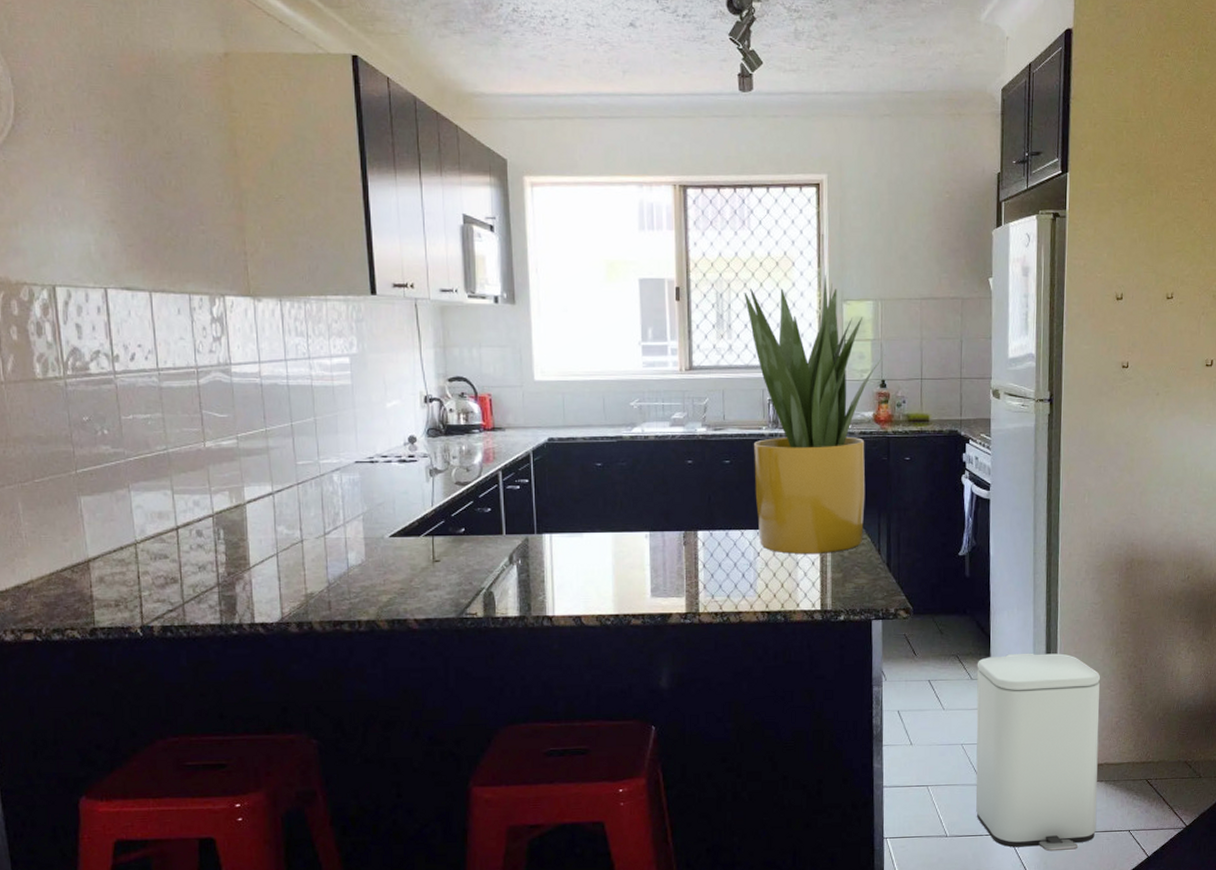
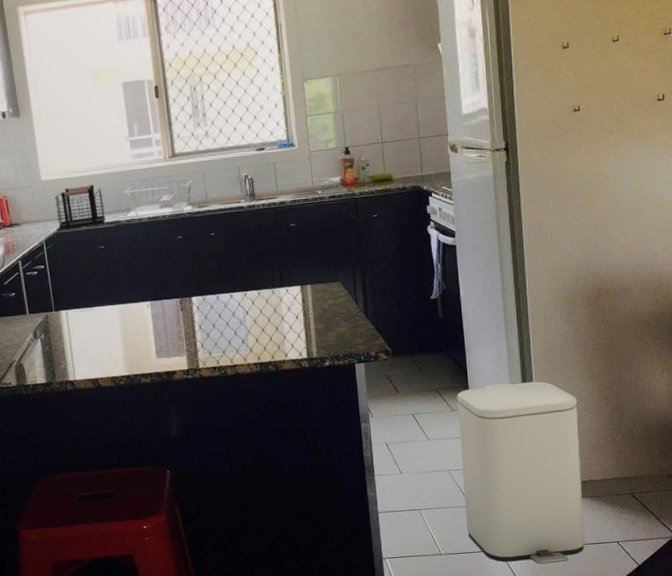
dish rack: none [548,391,606,441] -> present [54,185,106,231]
planter: present [744,275,885,554] -> none [214,59,347,310]

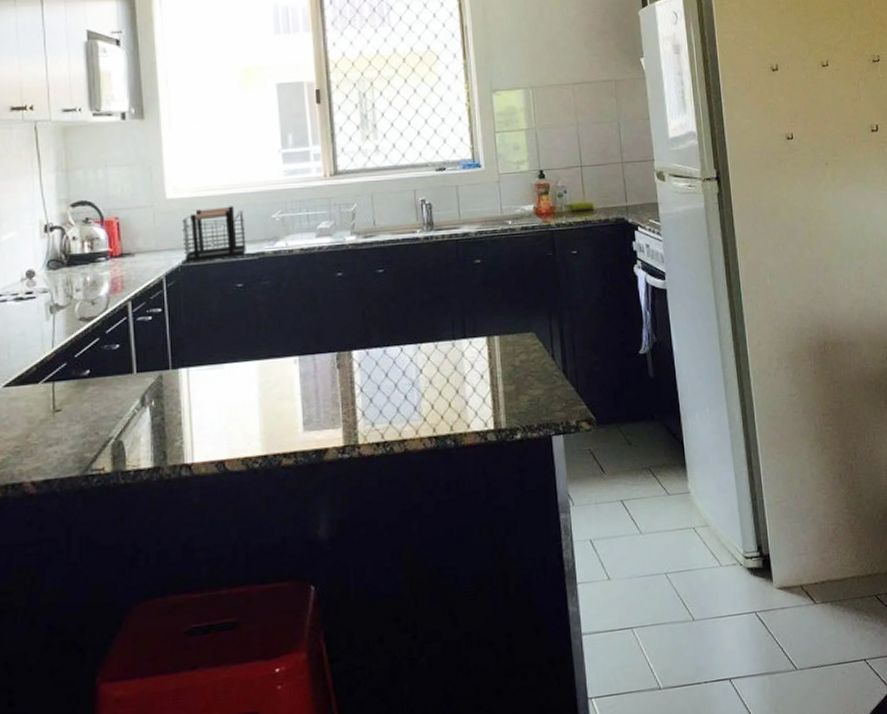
pedal bin: present [456,381,585,565] -> none [672,455,828,696]

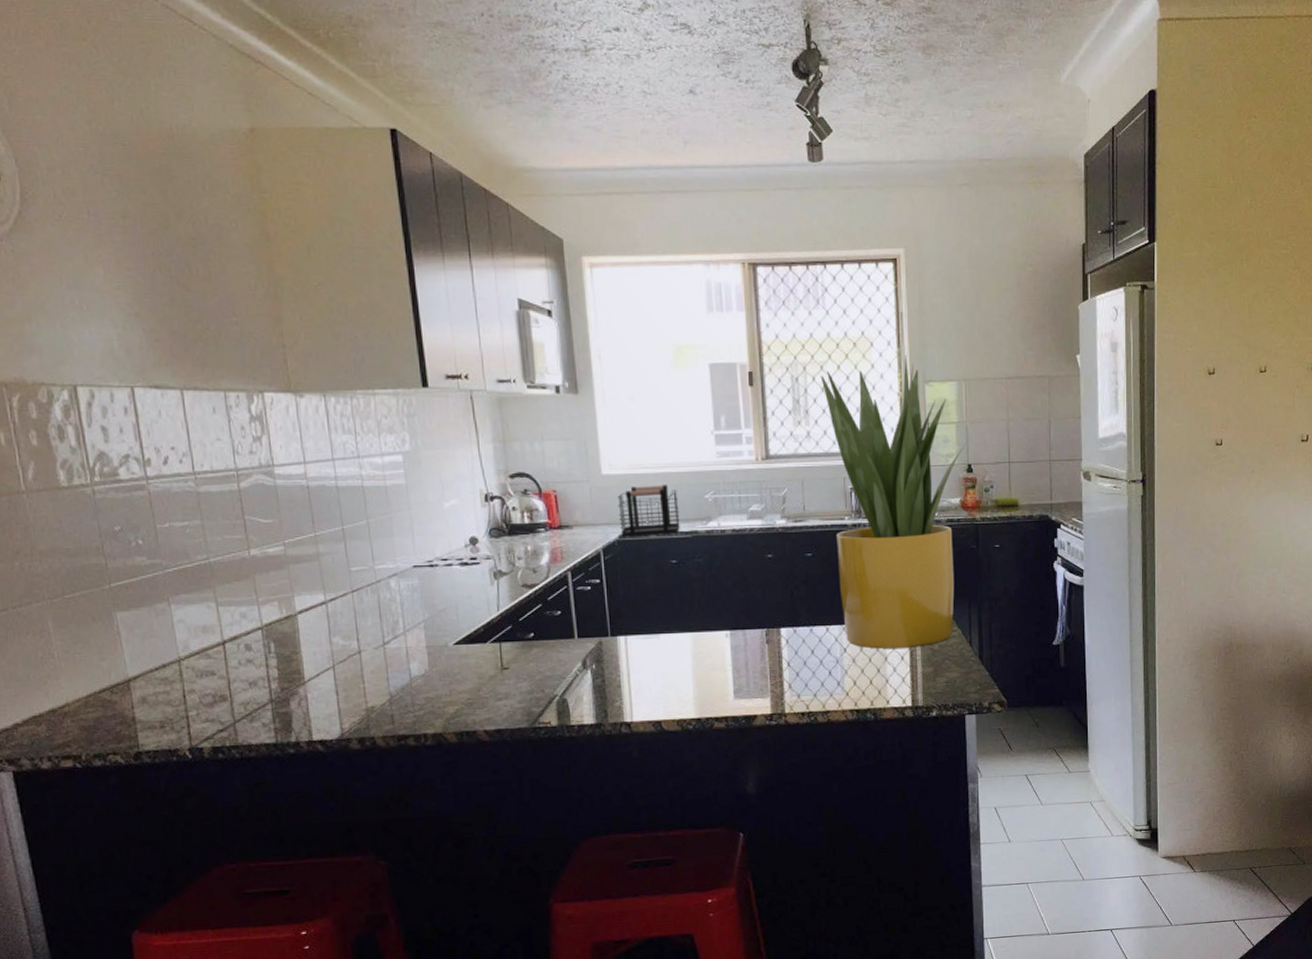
planter: none [388,67,541,368] -> present [820,356,971,649]

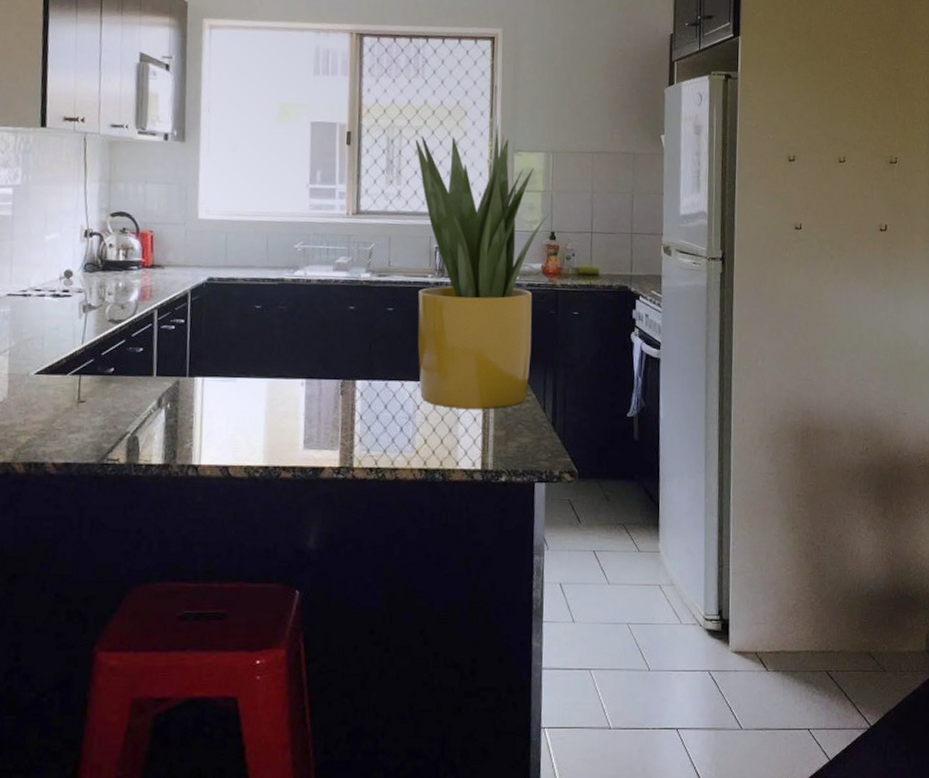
dish rack: present [617,485,680,538] -> none [209,232,269,281]

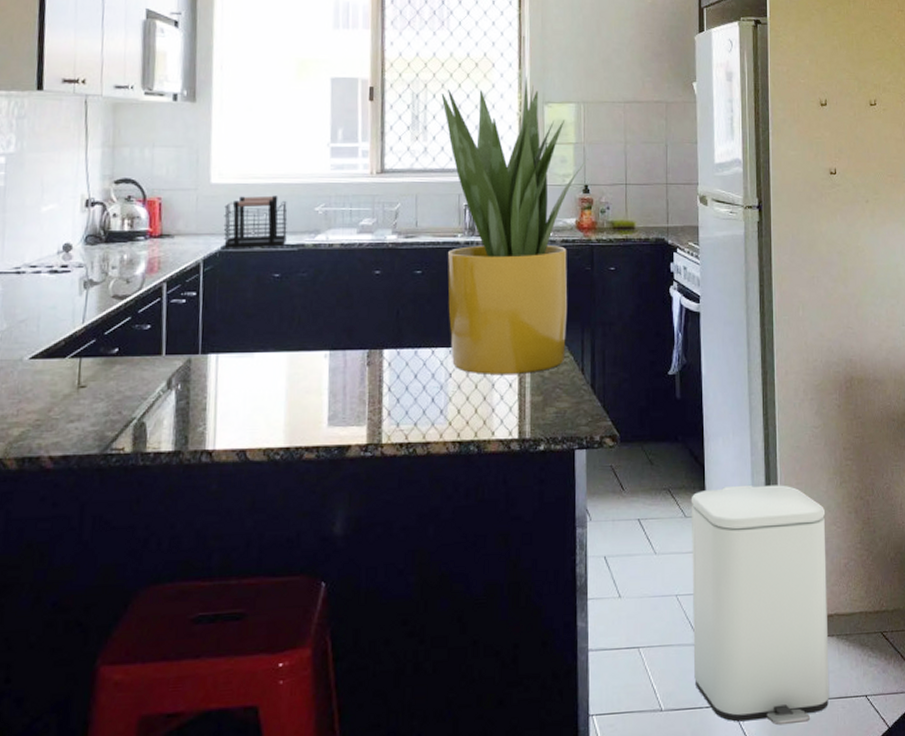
dish rack: none [209,232,269,281] -> present [223,195,288,250]
pedal bin: none [642,524,776,751] -> present [691,484,830,726]

